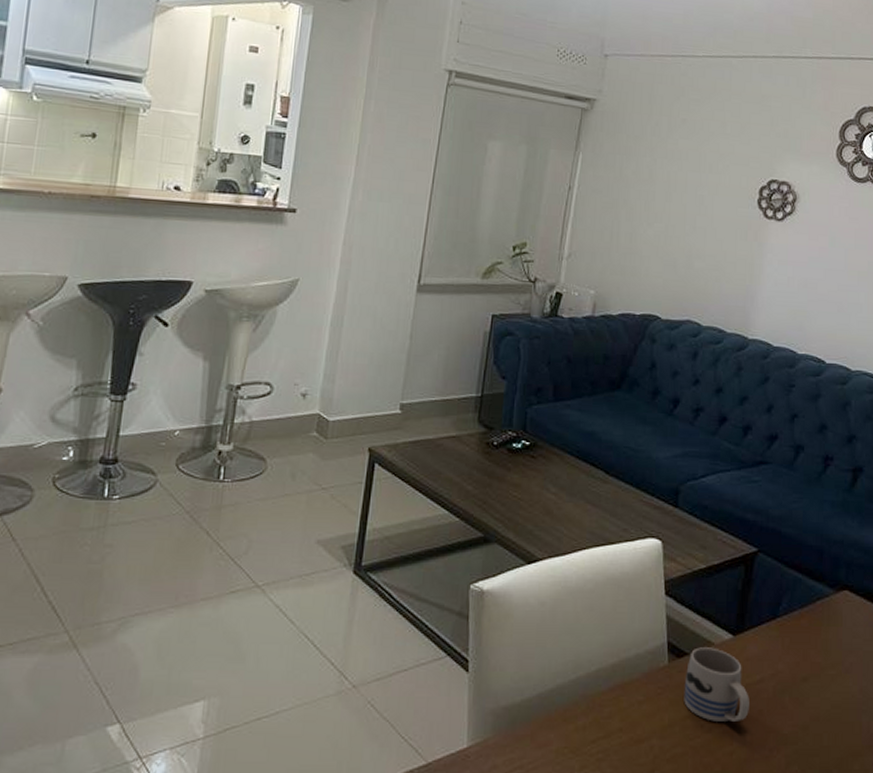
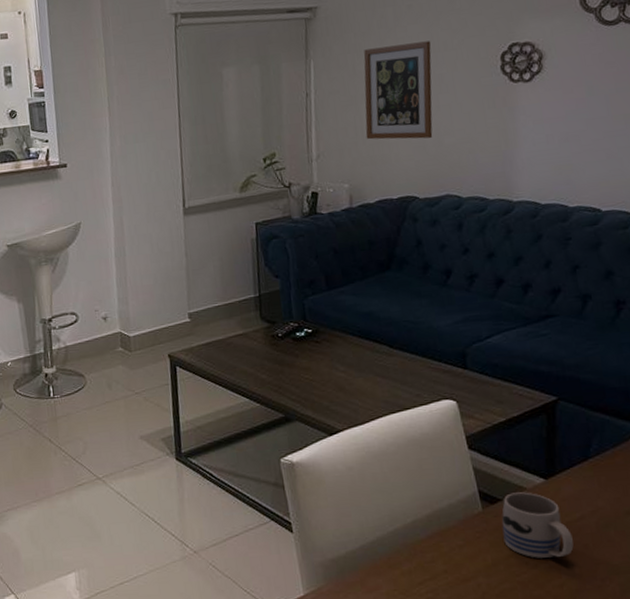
wall art: none [620,154,698,258] -> present [363,41,433,140]

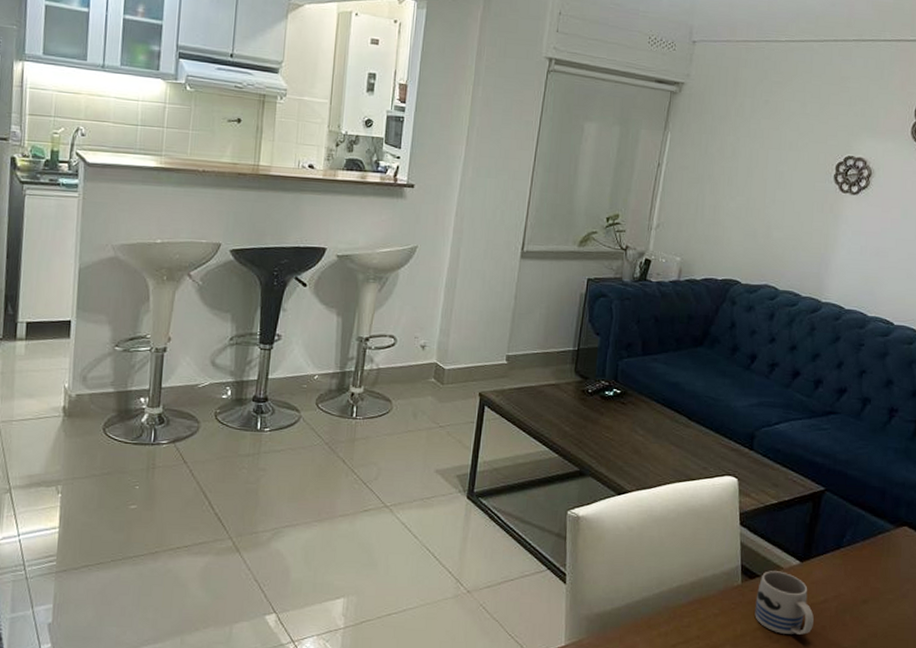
wall art: present [363,41,433,140] -> none [704,133,779,229]

